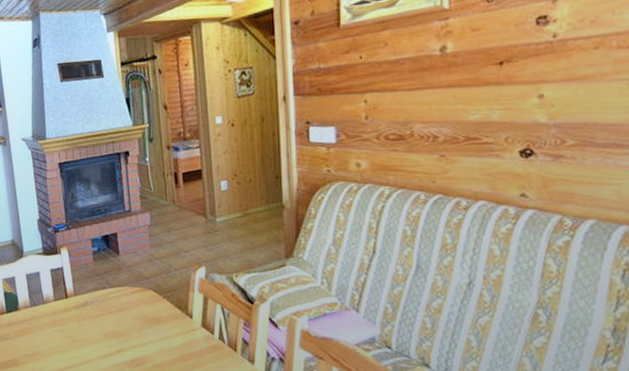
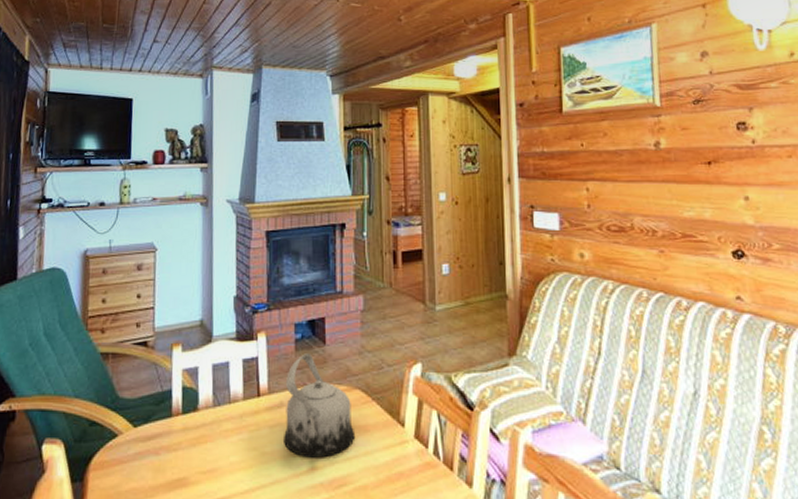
teapot: none [87,263,151,343] -> present [284,353,356,458]

